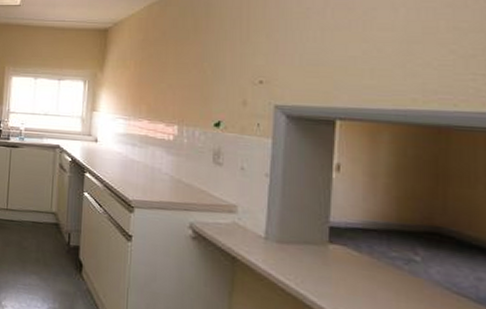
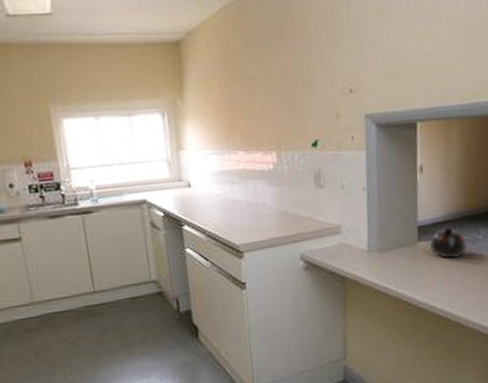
teapot: none [343,235,398,275] -> present [429,226,468,258]

